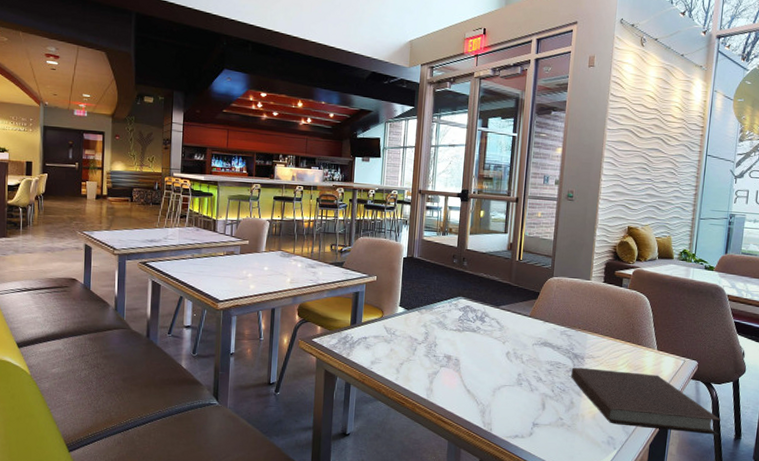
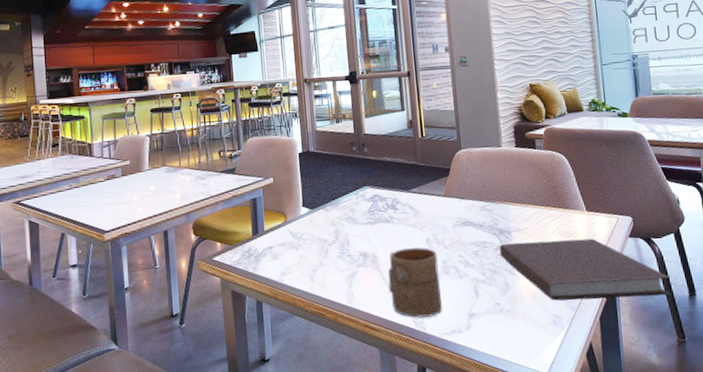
cup: none [465,357,514,420] -> present [388,247,443,318]

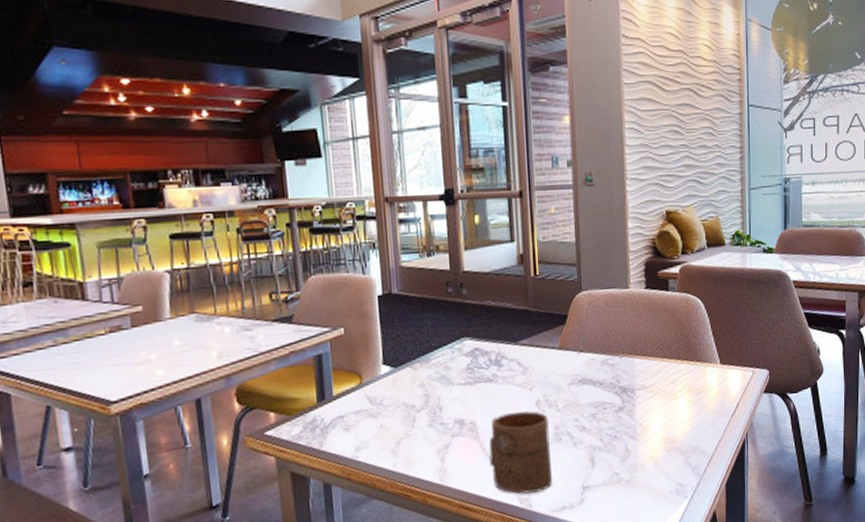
notebook: present [499,238,672,301] -> none [621,395,803,467]

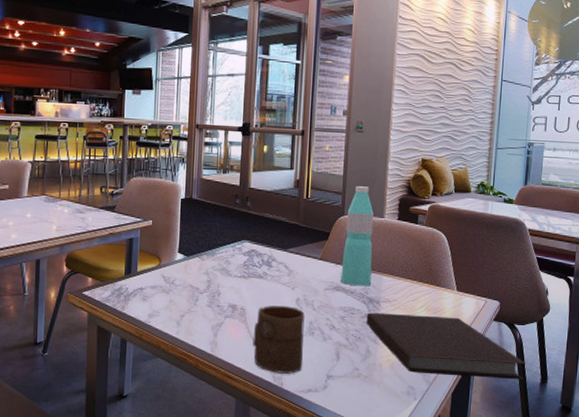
water bottle: none [585,252,622,376] -> present [341,186,374,287]
notebook: none [621,395,803,467] -> present [366,312,526,380]

